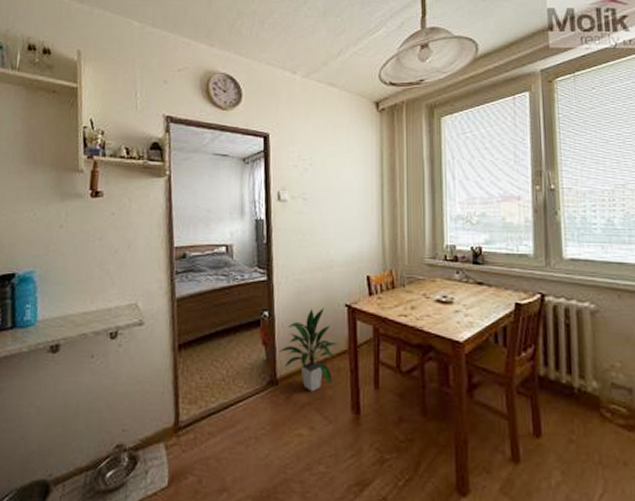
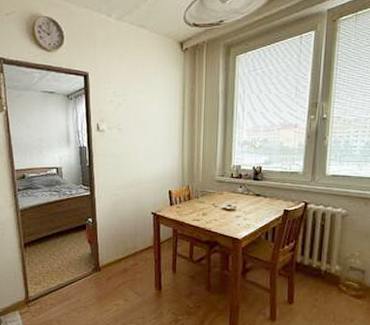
indoor plant: present [278,308,337,392] -> none [100,215,145,275]

